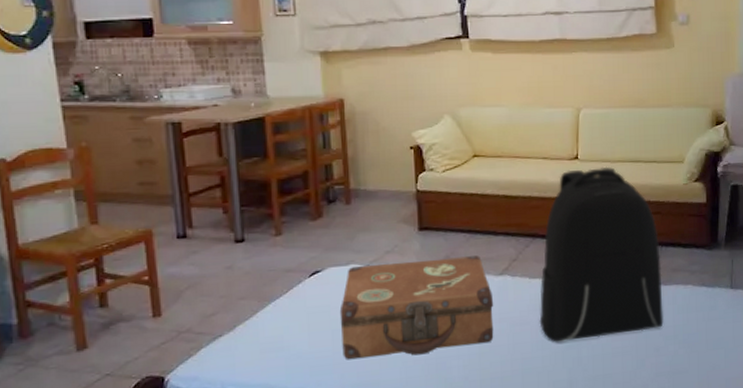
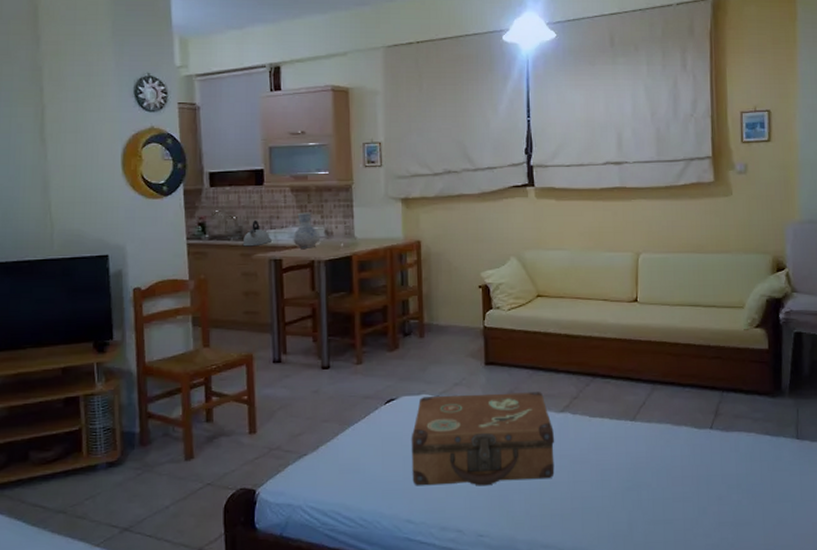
kettle: none [131,78,167,109] -> present [242,220,272,247]
vase: none [193,68,227,110] -> present [293,212,321,249]
backpack: present [539,166,664,342] -> none [599,309,726,483]

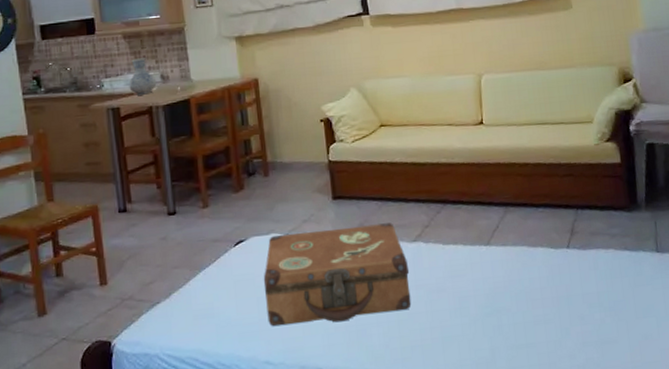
kettle: present [242,220,272,247] -> none [78,70,108,98]

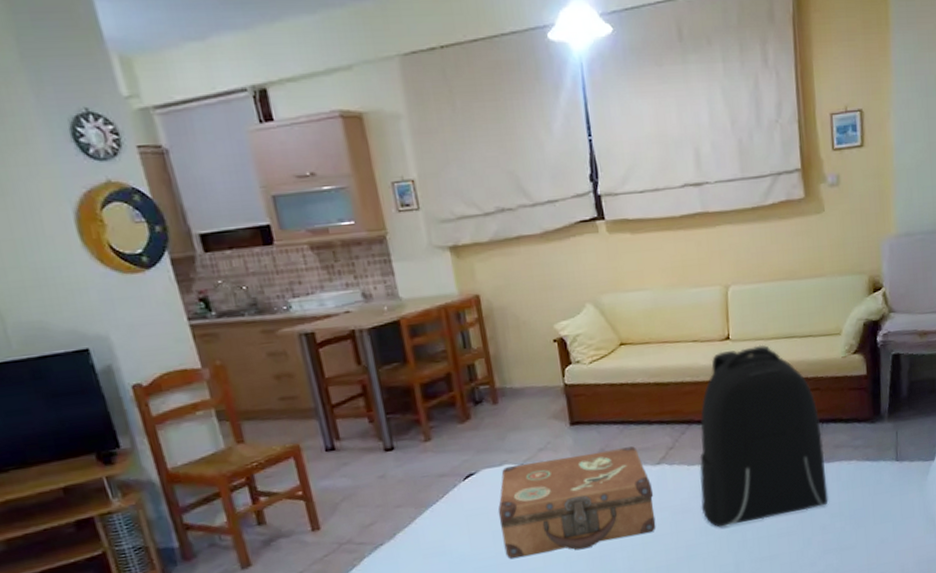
vase: present [129,58,157,95] -> none [323,273,358,318]
backpack: none [454,130,586,310] -> present [699,344,828,527]

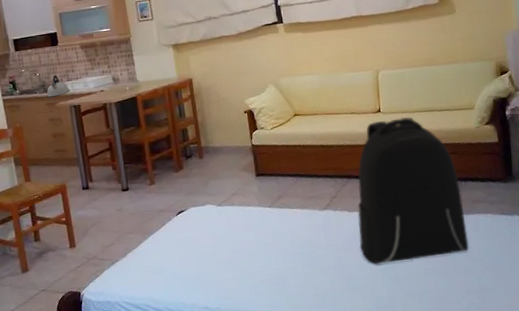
kettle: none [261,289,298,322] -> present [47,75,70,98]
suitcase: present [497,446,656,559] -> none [201,194,323,279]

